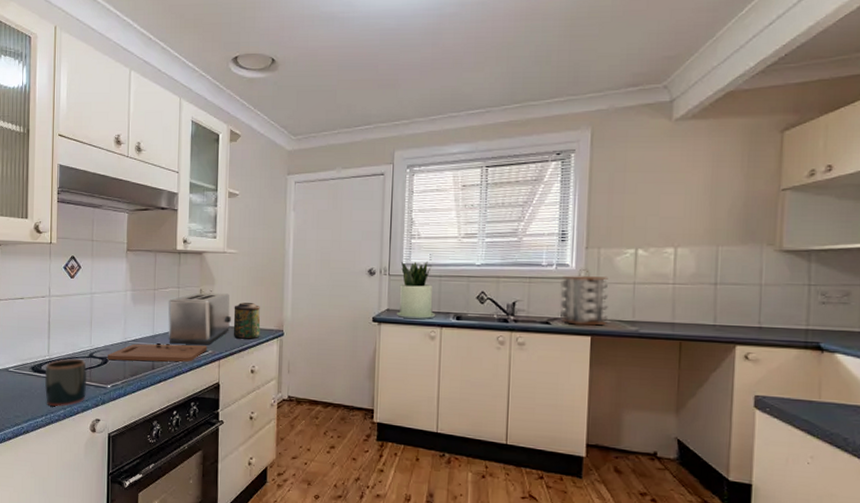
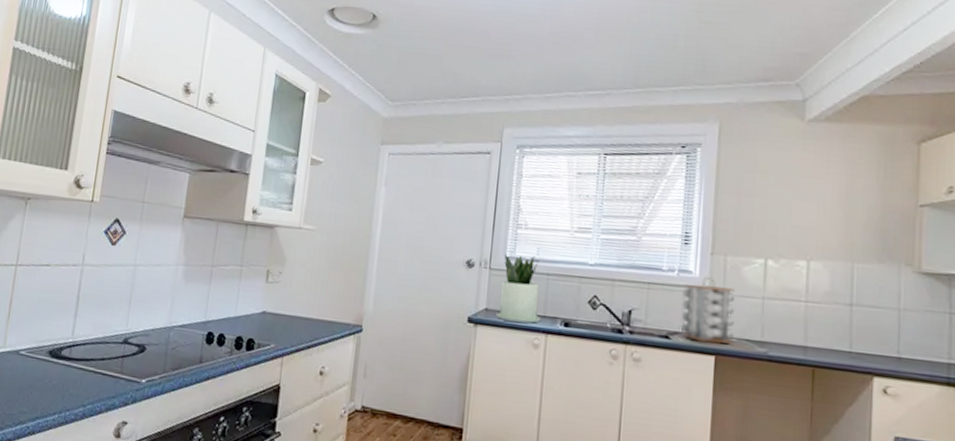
mug: present [44,358,88,407] -> none [62,343,119,404]
cutting board: present [108,343,208,363] -> none [145,330,270,357]
toaster: present [167,292,231,345] -> none [222,274,302,338]
canister: present [233,303,261,340] -> none [302,289,337,334]

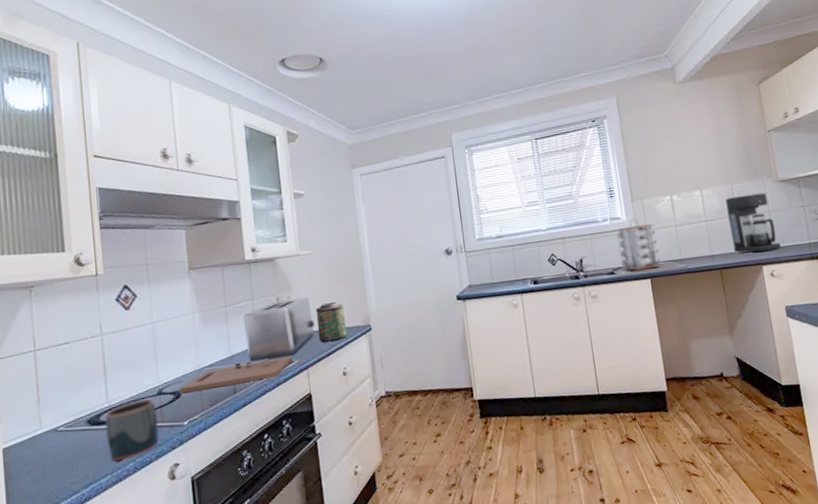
mug: none [62,343,119,404] -> present [105,399,159,461]
cutting board: none [145,330,270,357] -> present [180,356,293,394]
toaster: none [222,274,302,338] -> present [242,297,315,362]
canister: none [302,289,337,334] -> present [315,302,348,343]
planter: present [495,255,542,324] -> none [475,234,515,292]
coffee maker: none [837,279,906,361] -> present [725,192,781,253]

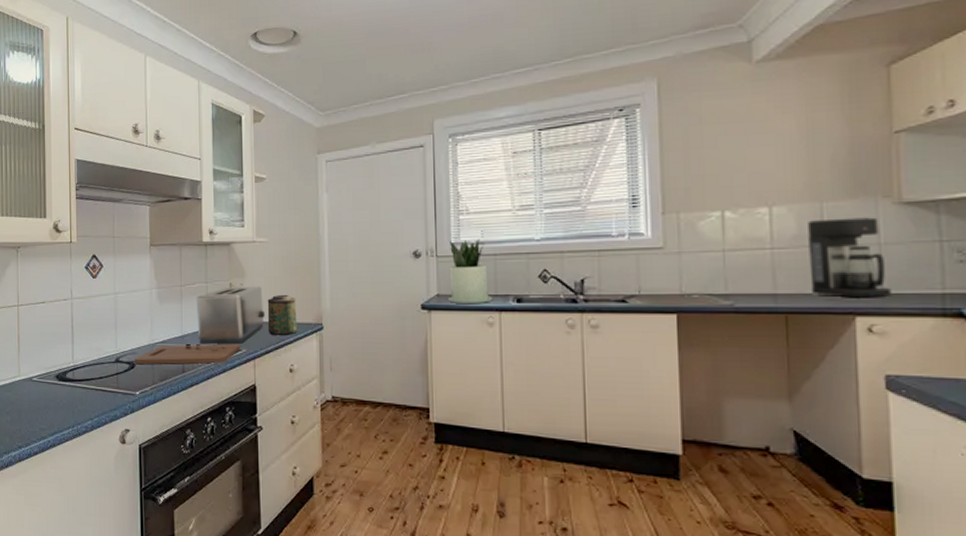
mug: present [105,399,159,461] -> none [70,364,114,418]
planter: none [475,234,515,292] -> present [447,239,493,305]
spice rack: present [616,218,661,271] -> none [635,236,695,302]

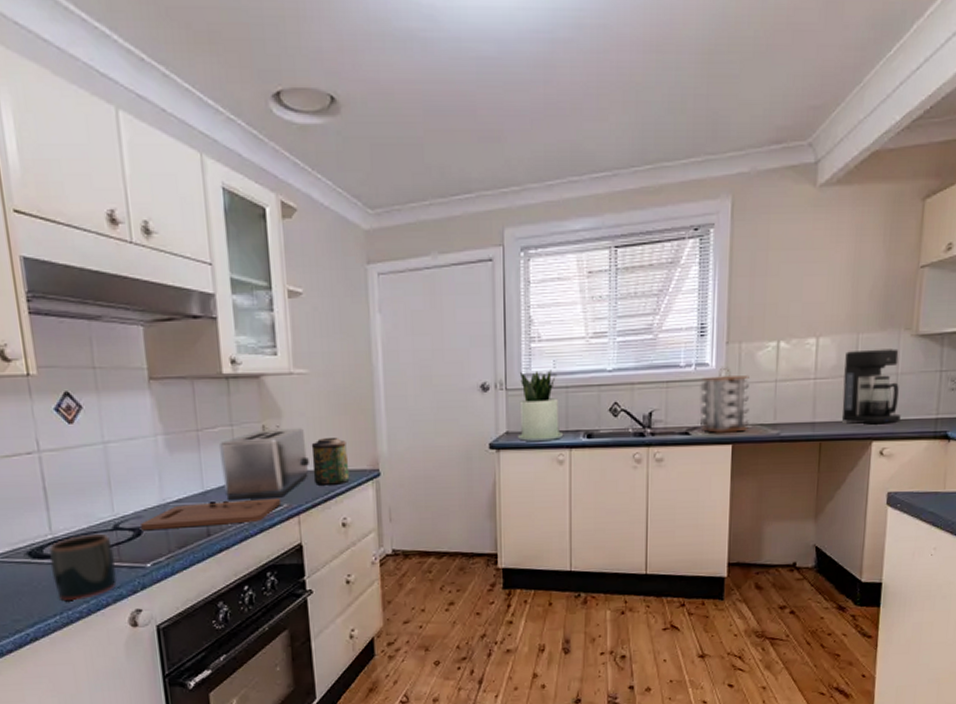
mug: none [70,364,114,418] -> present [49,533,117,601]
spice rack: none [635,236,695,302] -> present [700,367,750,433]

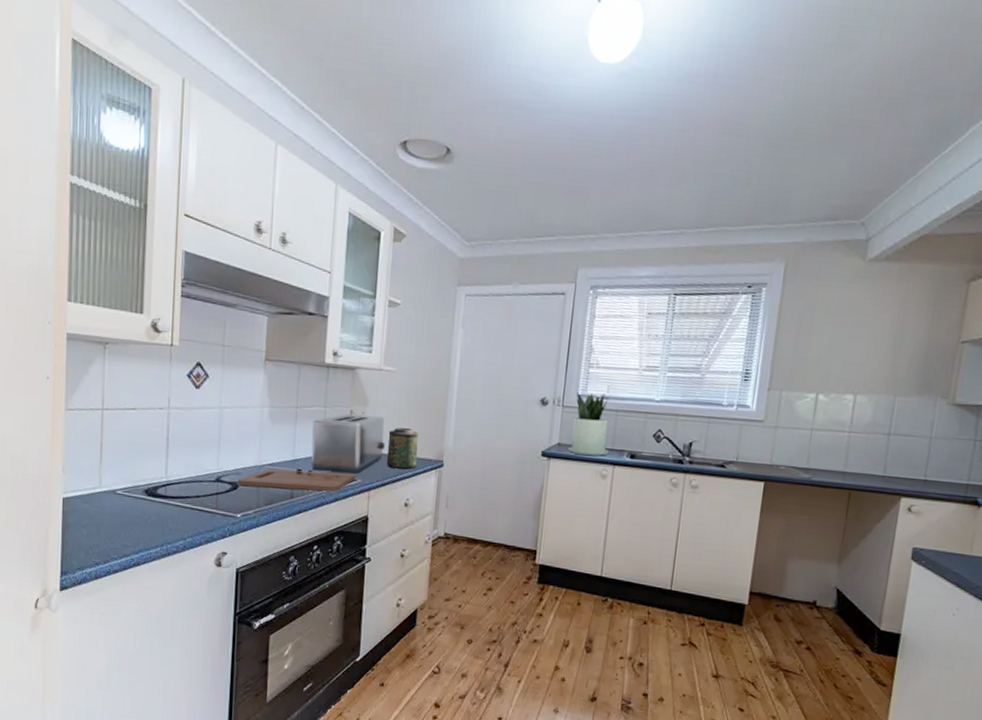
mug: present [49,533,117,601] -> none [160,481,213,537]
spice rack: present [700,367,750,433] -> none [736,410,787,472]
coffee maker: present [841,348,901,425] -> none [872,411,935,483]

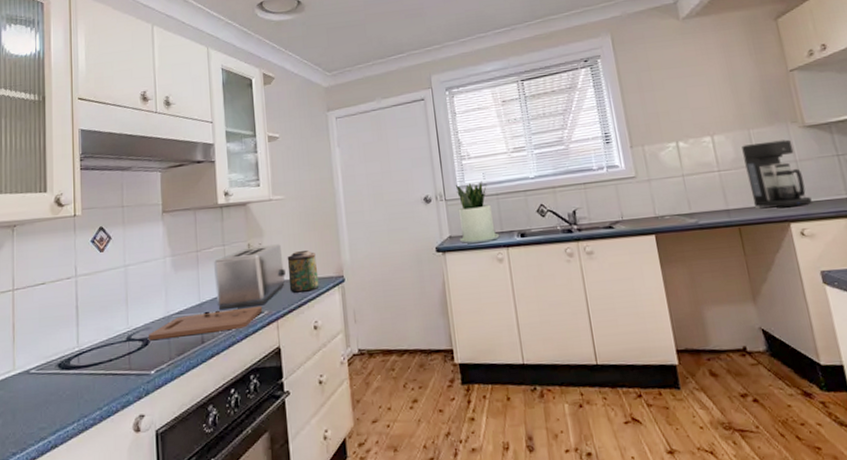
coffee maker: none [872,411,935,483] -> present [742,139,812,208]

